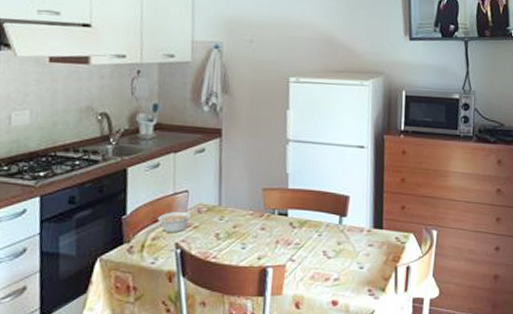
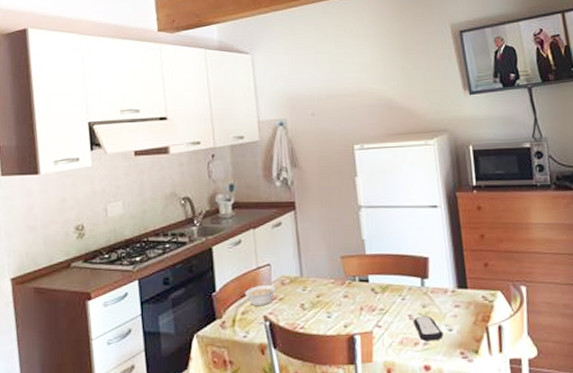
remote control: none [327,253,354,278] -> present [414,316,443,342]

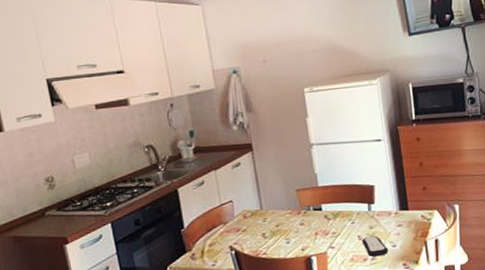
legume: present [245,282,280,307] -> none [211,216,242,239]

